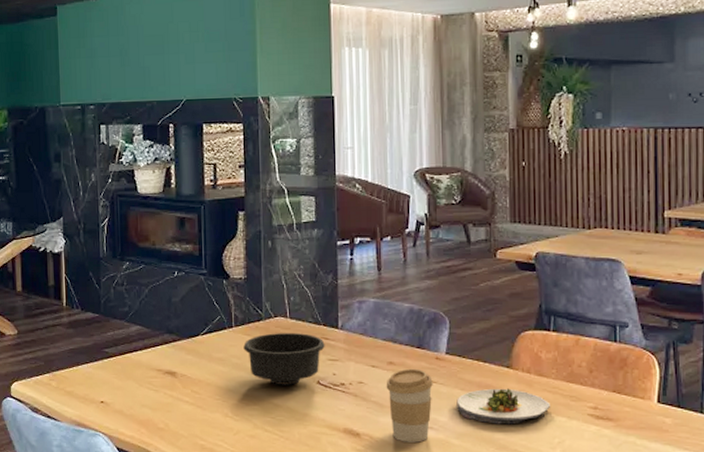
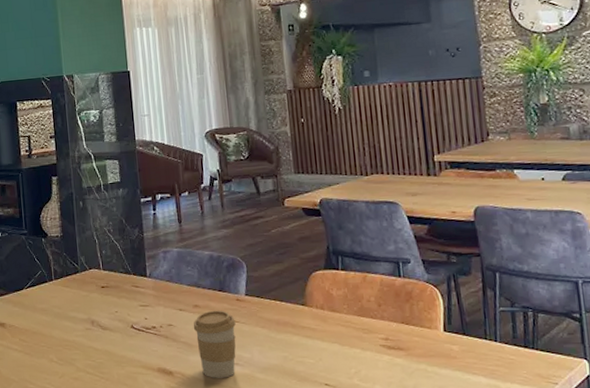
bowl: present [243,333,325,385] -> none [63,283,136,331]
salad plate: present [456,388,550,425] -> none [258,324,345,358]

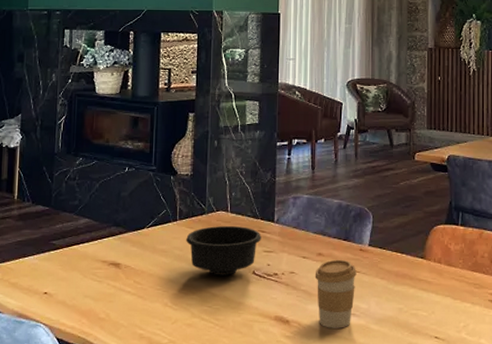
bowl: none [63,283,136,331] -> present [186,226,261,275]

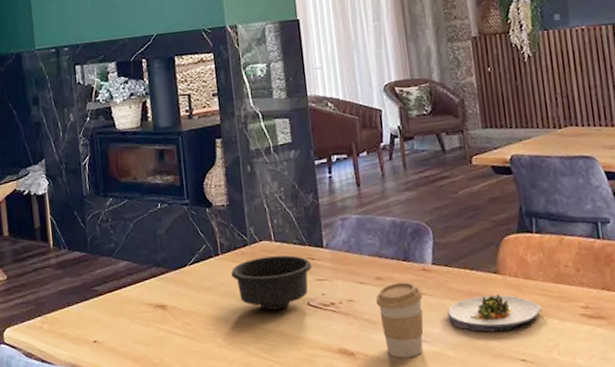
salad plate: none [377,277,457,310] -> present [447,294,541,332]

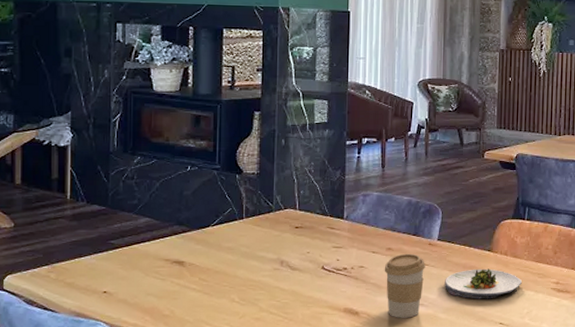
bowl: present [231,255,312,310] -> none [253,223,331,271]

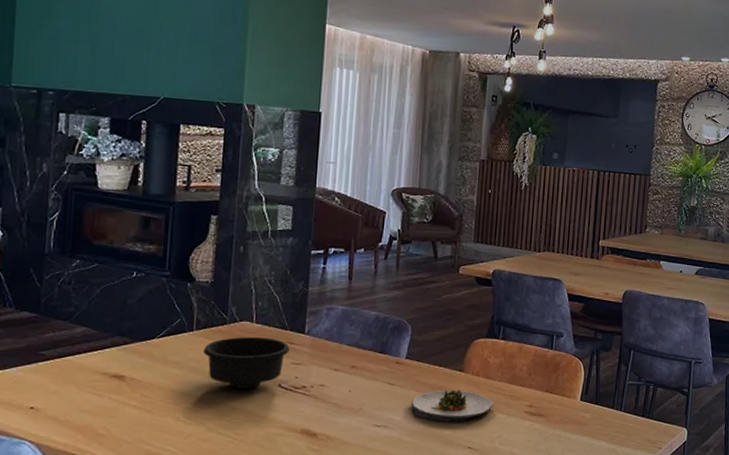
bowl: none [253,223,331,271] -> present [203,337,290,388]
coffee cup: present [384,253,425,318] -> none [346,372,392,441]

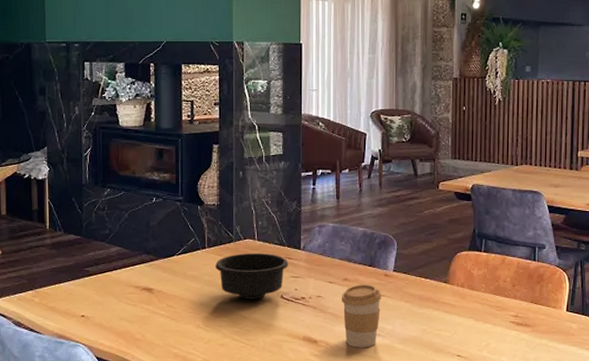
coffee cup: none [346,372,392,441] -> present [341,284,382,348]
salad plate: present [411,389,493,422] -> none [401,300,479,331]

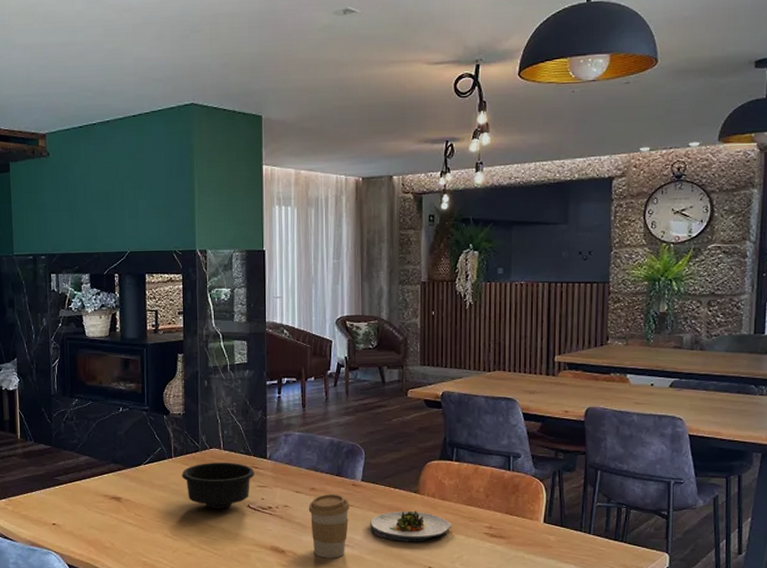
salad plate: none [401,300,479,331] -> present [370,511,451,542]

